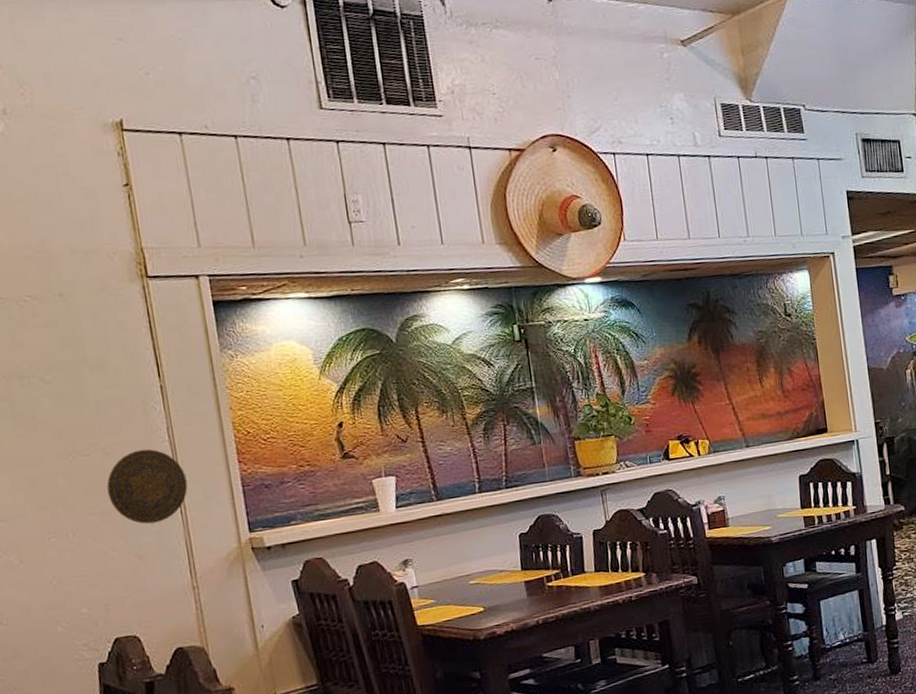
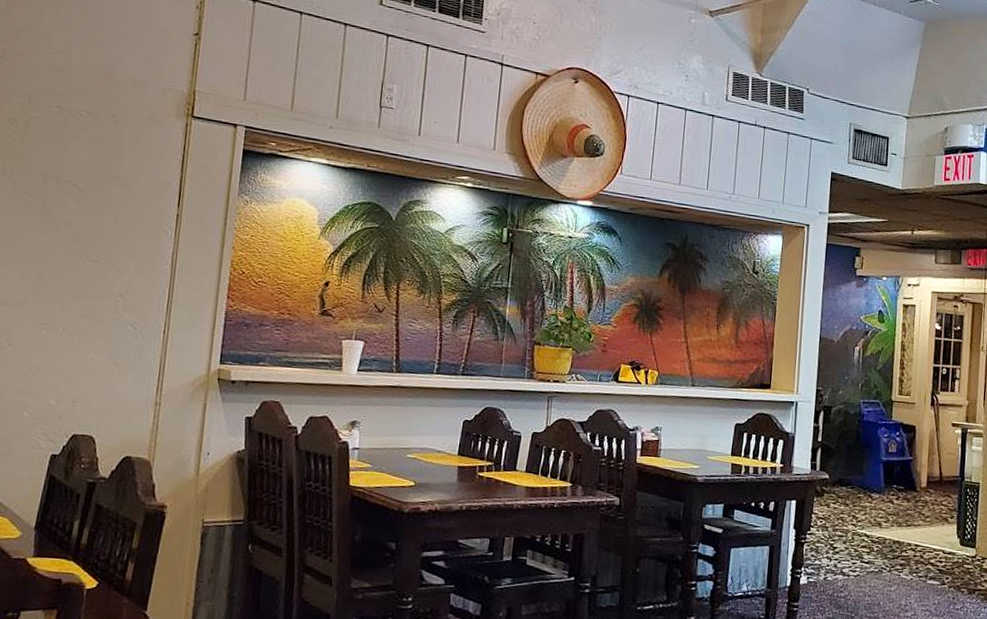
decorative plate: present [107,448,188,524] -> none [104,267,178,337]

